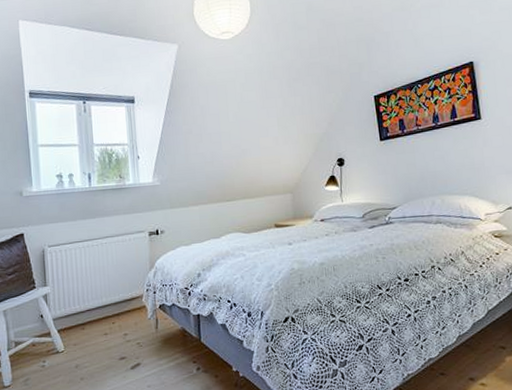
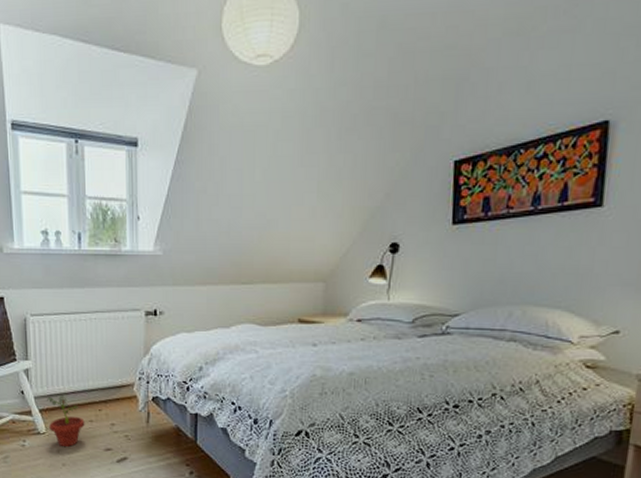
potted plant: none [65,314,100,361] -> present [47,395,85,447]

